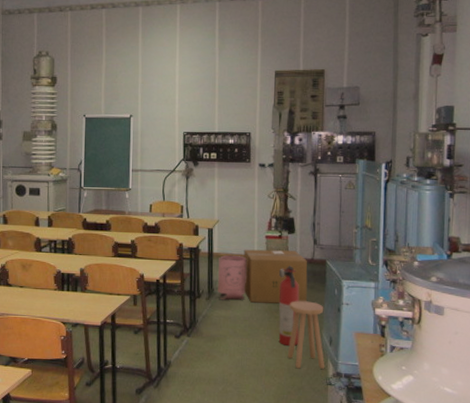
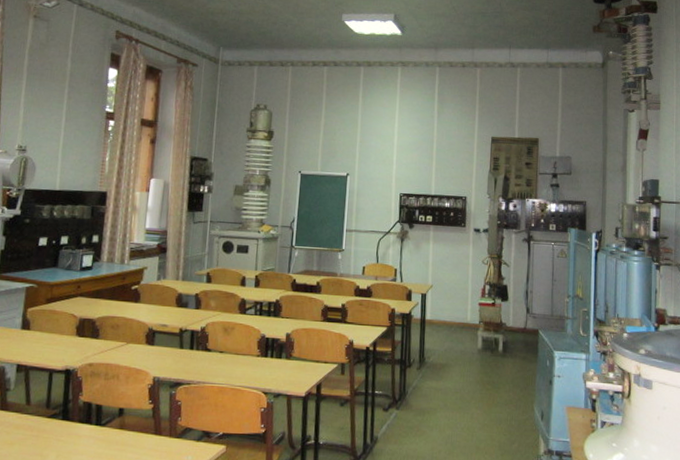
bag: present [218,254,248,301] -> none [429,322,460,371]
box: present [243,249,308,304] -> none [456,316,521,375]
fire extinguisher: present [278,266,300,346] -> none [489,335,512,421]
stool: present [287,301,325,370] -> none [498,372,537,447]

